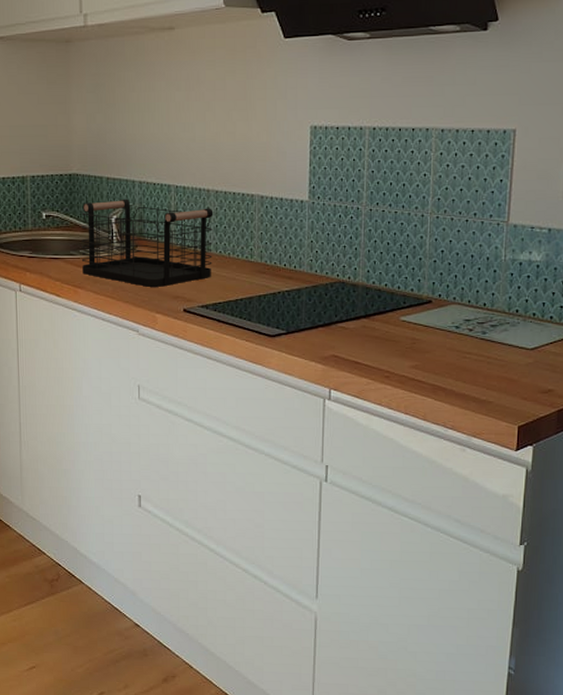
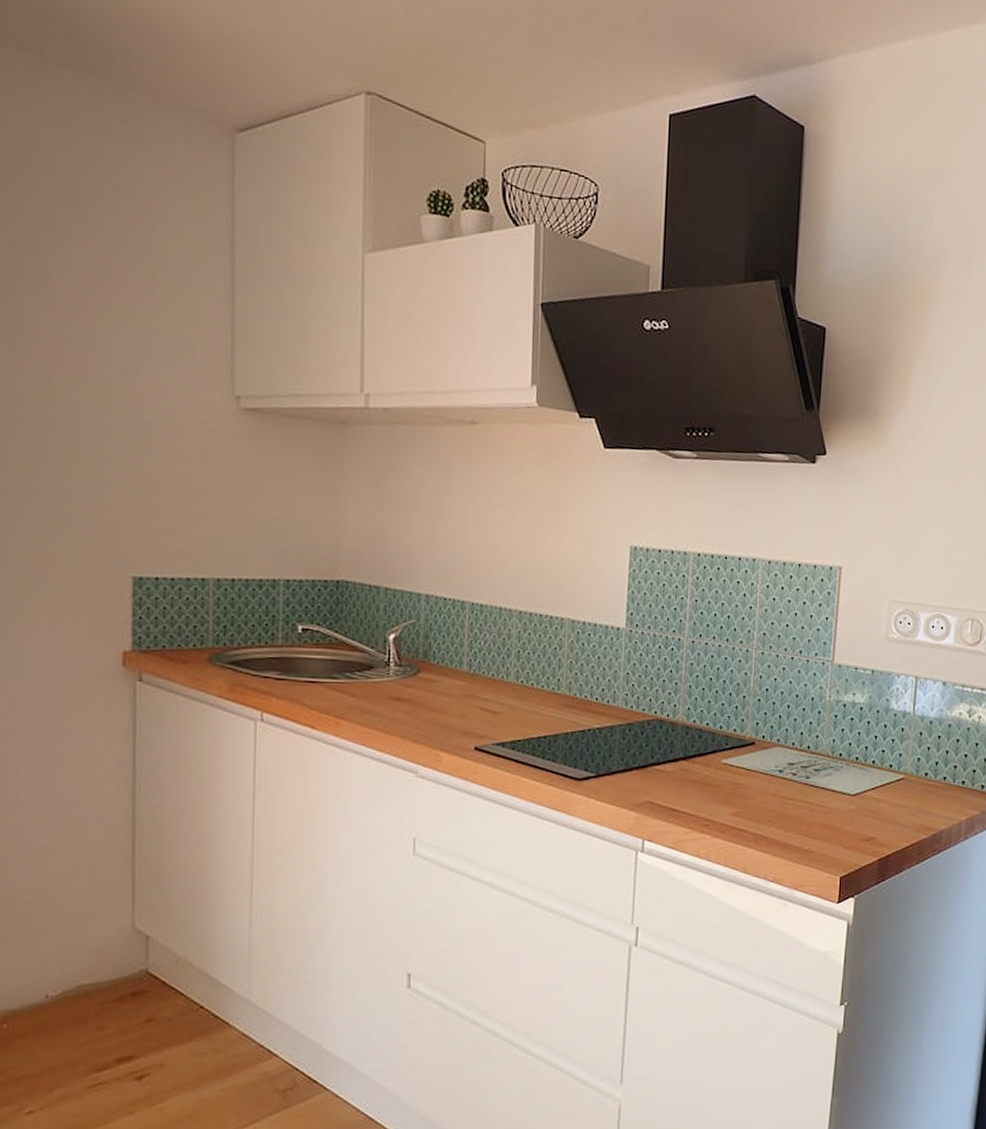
dish rack: present [81,199,214,287] -> none [347,614,516,720]

